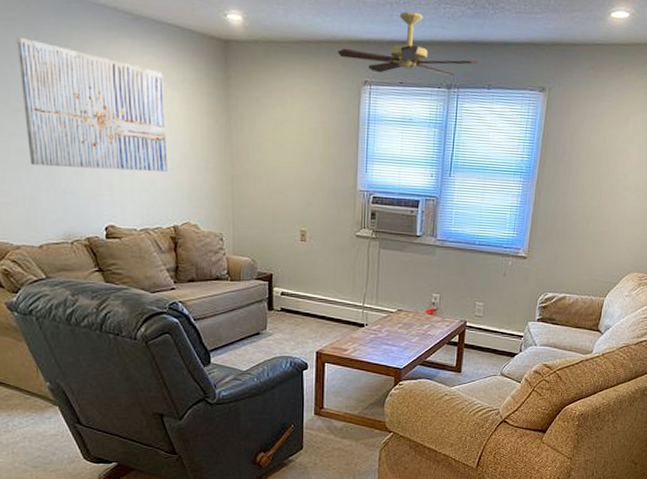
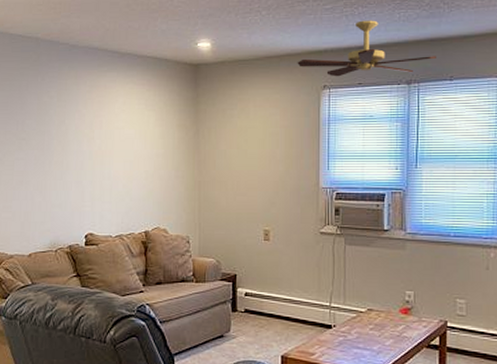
wall art: present [16,37,168,172] -> none [27,81,142,184]

